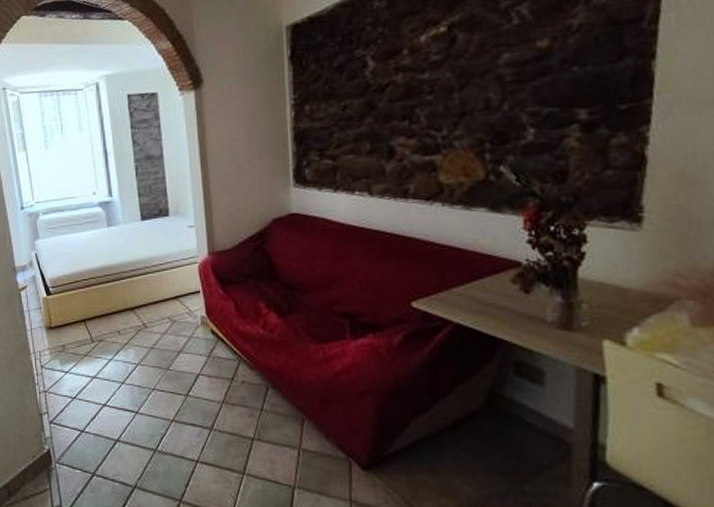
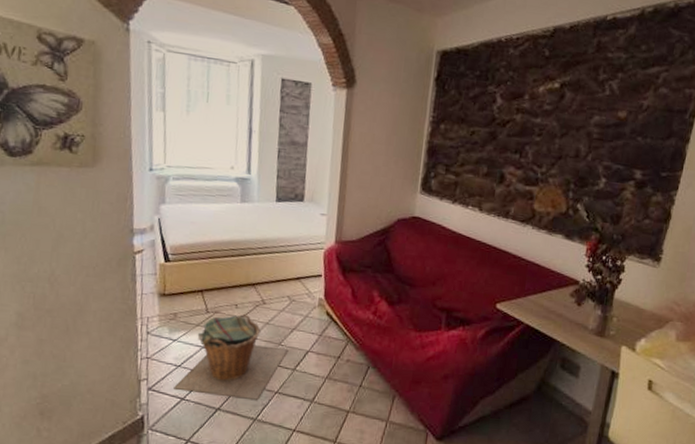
laundry basket: none [73,341,177,429] -> present [174,314,287,400]

